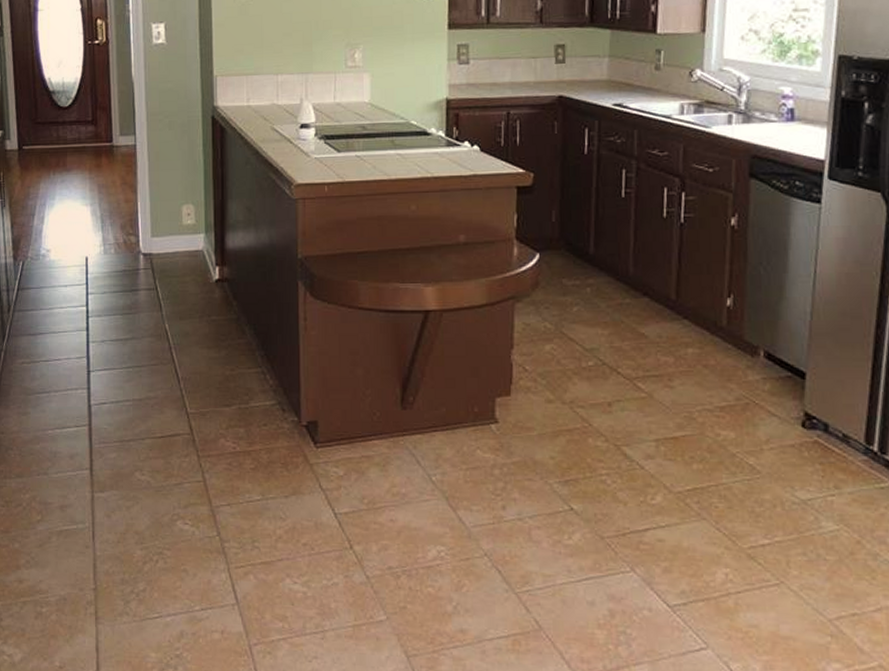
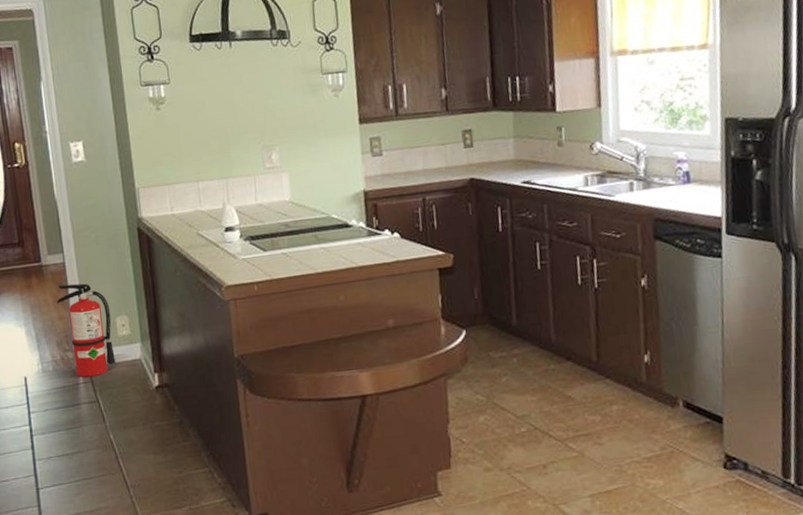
fire extinguisher: none [124,167,178,263] -> present [57,283,116,377]

